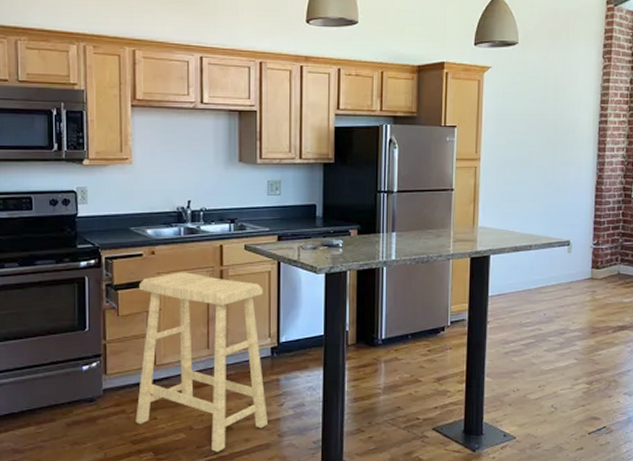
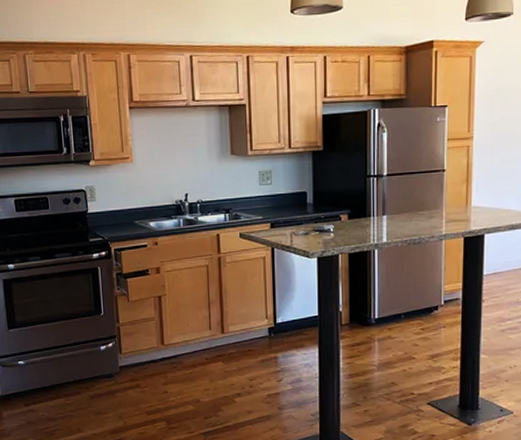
stool: present [136,272,268,452] -> none [145,260,268,422]

